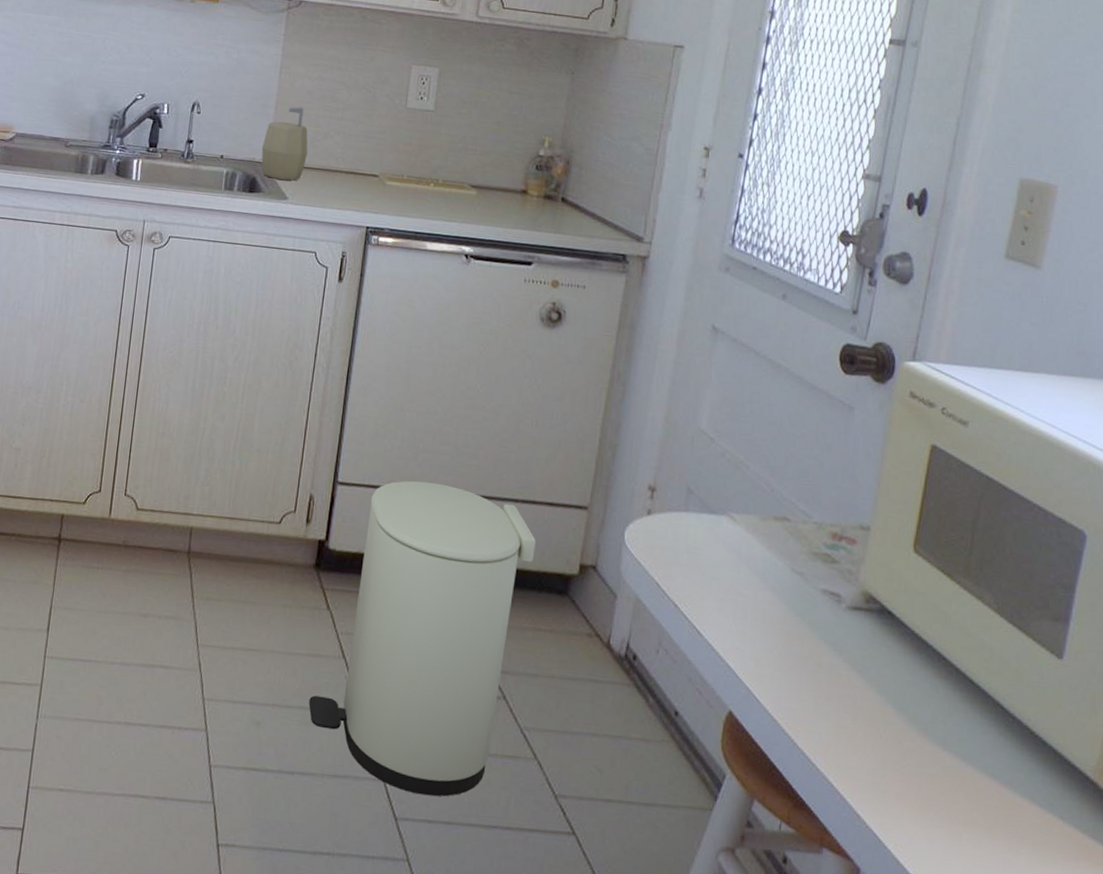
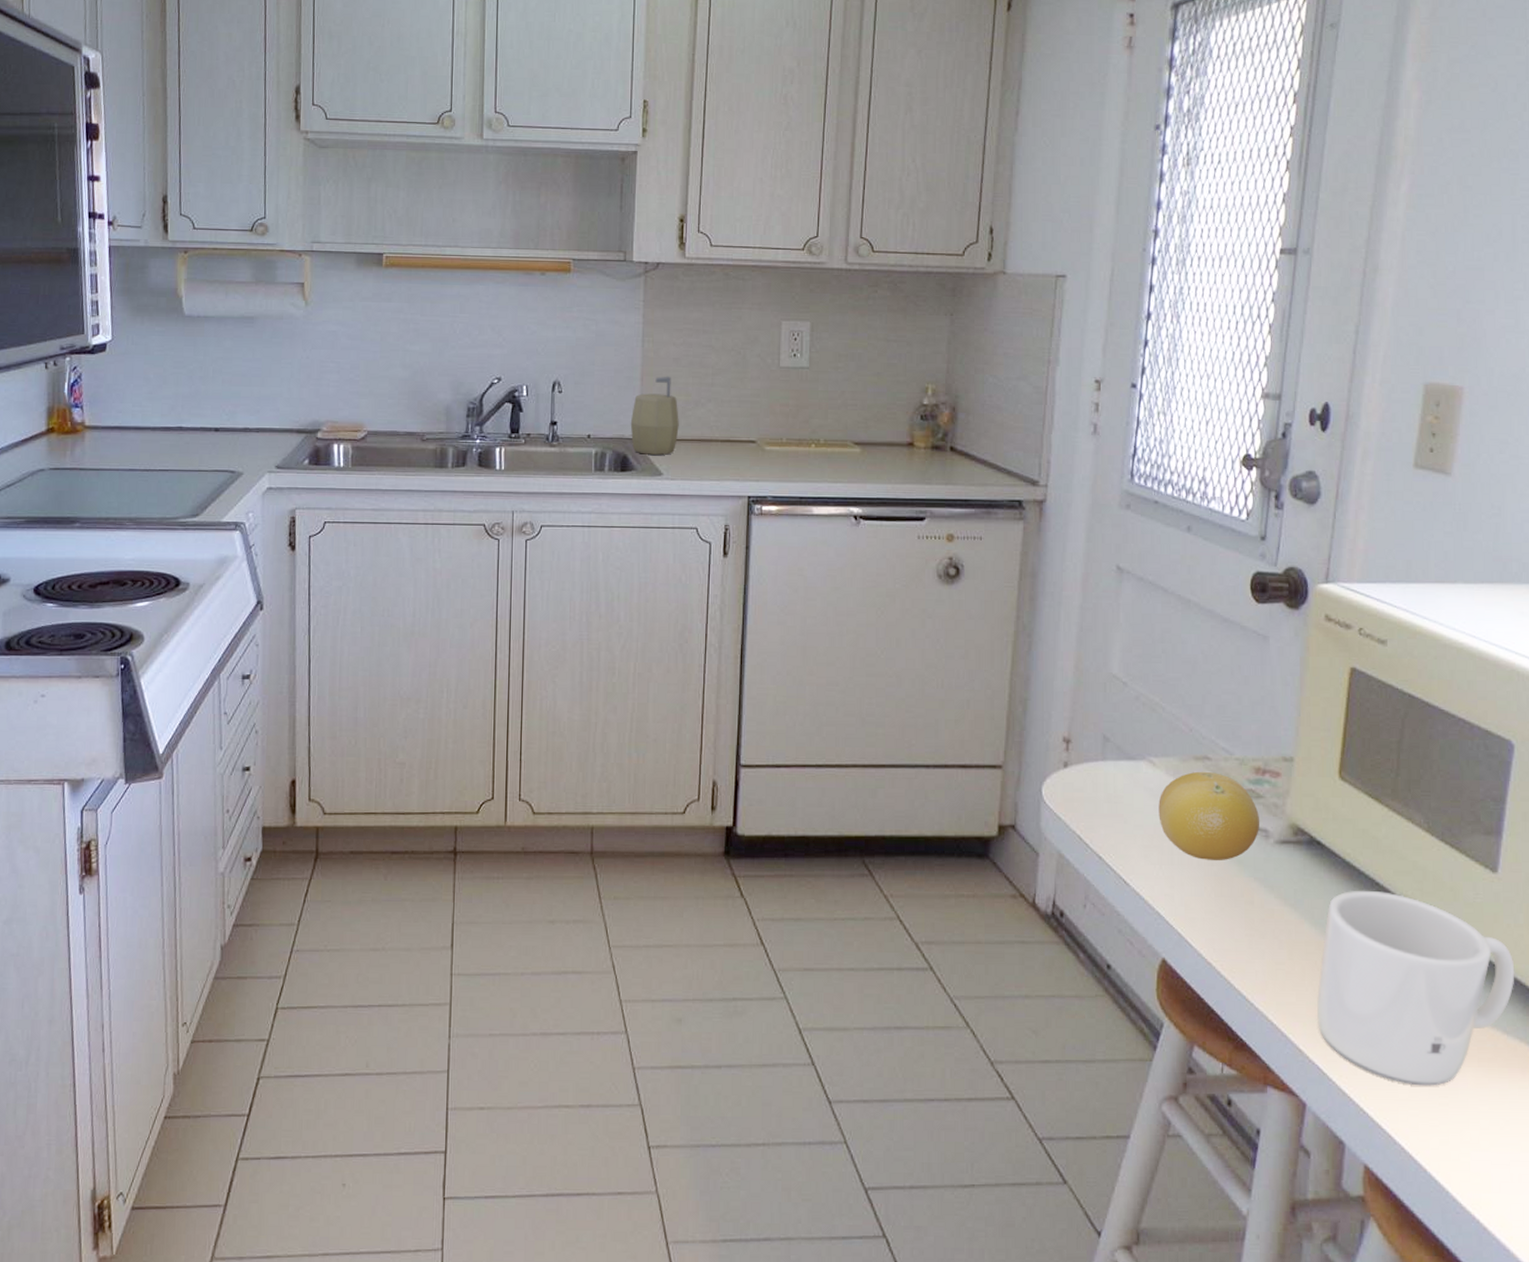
pedal bin: present [308,480,536,797] -> none [730,756,951,1076]
fruit: none [735,531,834,621] -> present [1158,771,1260,860]
mug: none [877,662,1075,865] -> present [1317,890,1515,1086]

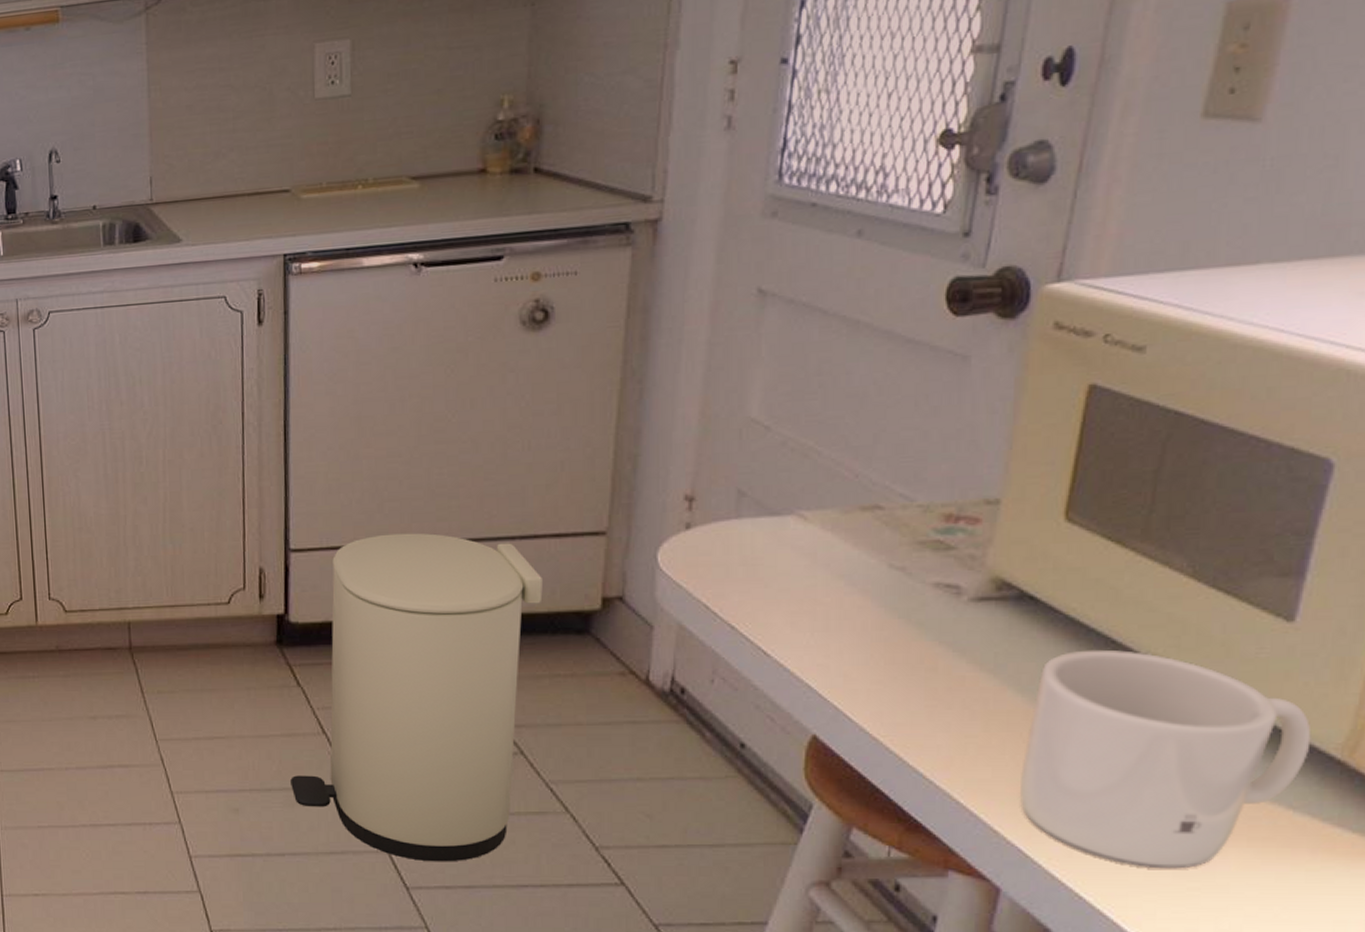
soap dispenser: present [630,376,679,455] -> none [140,127,198,221]
pedal bin: none [730,756,951,1076] -> present [290,533,543,862]
fruit: present [1158,771,1260,860] -> none [810,522,950,624]

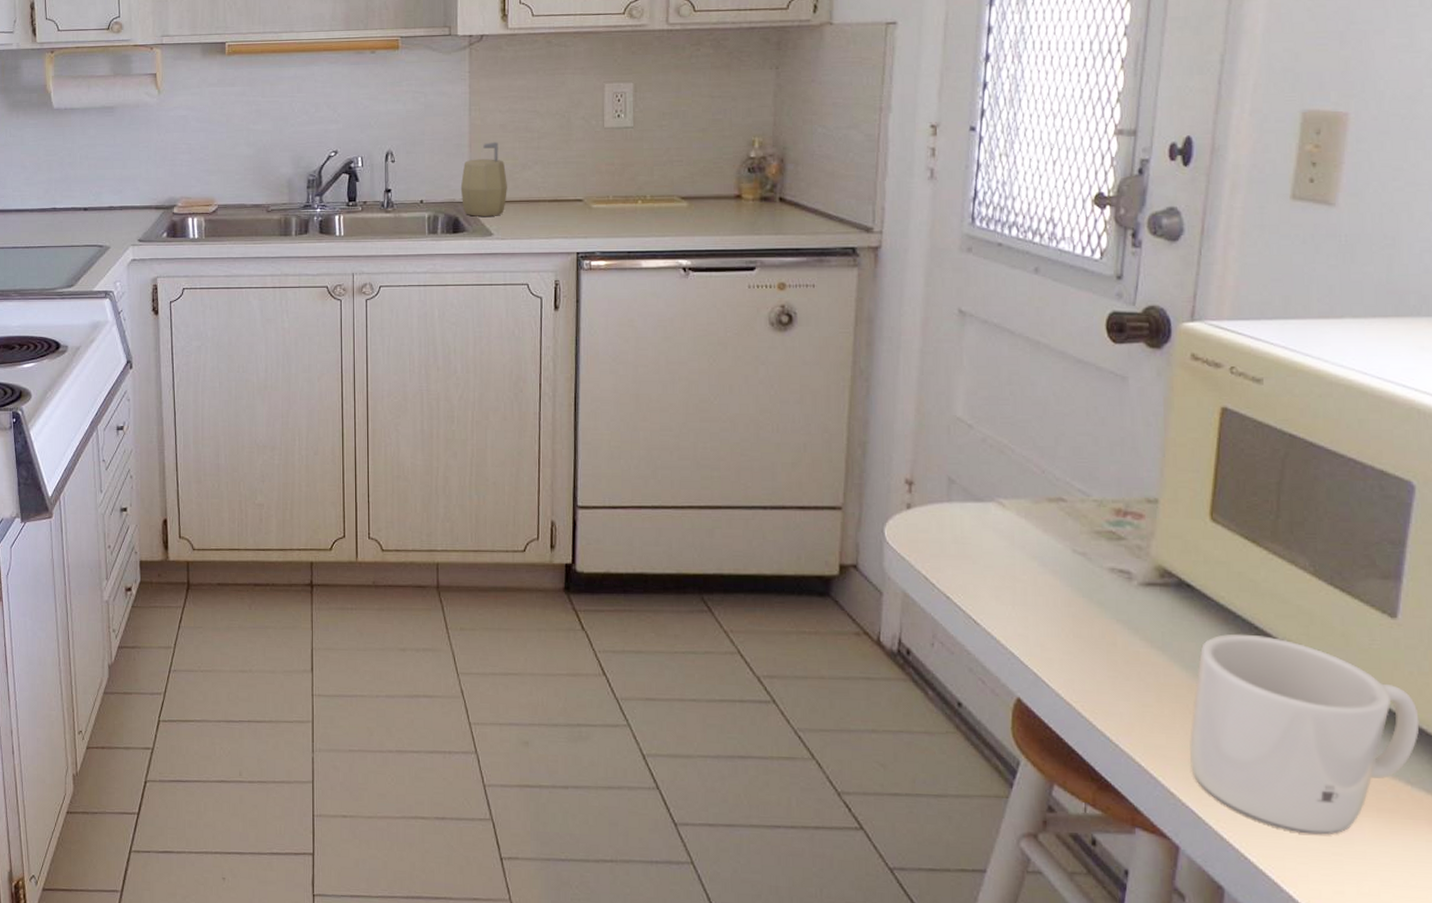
soap dispenser: none [140,127,198,221] -> present [460,141,507,217]
pedal bin: present [290,533,543,862] -> none [574,497,790,801]

